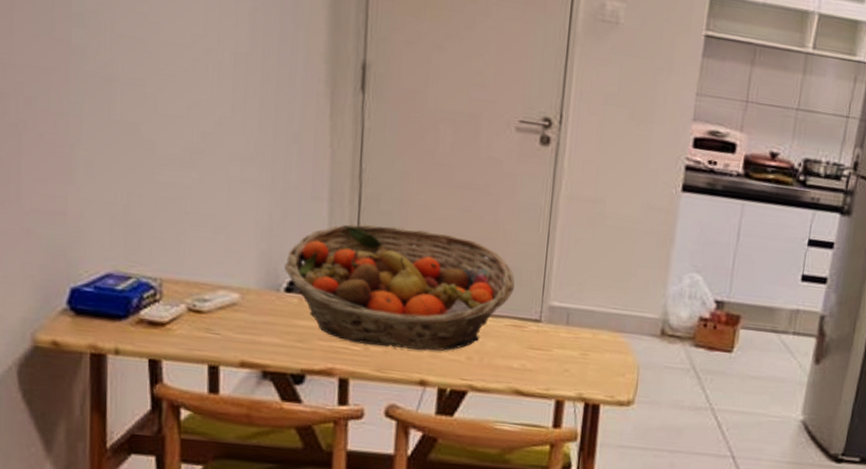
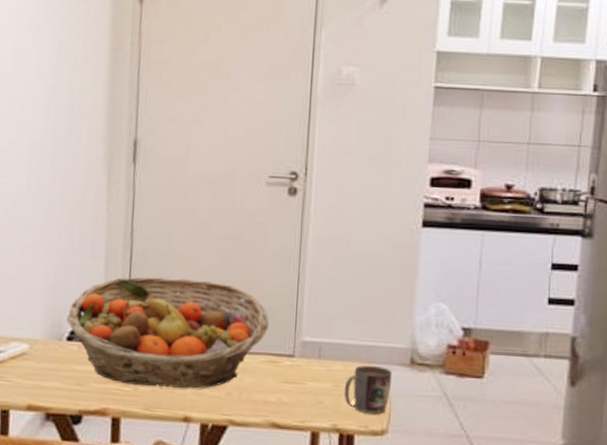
mug: none [591,334,641,385] -> present [344,365,392,415]

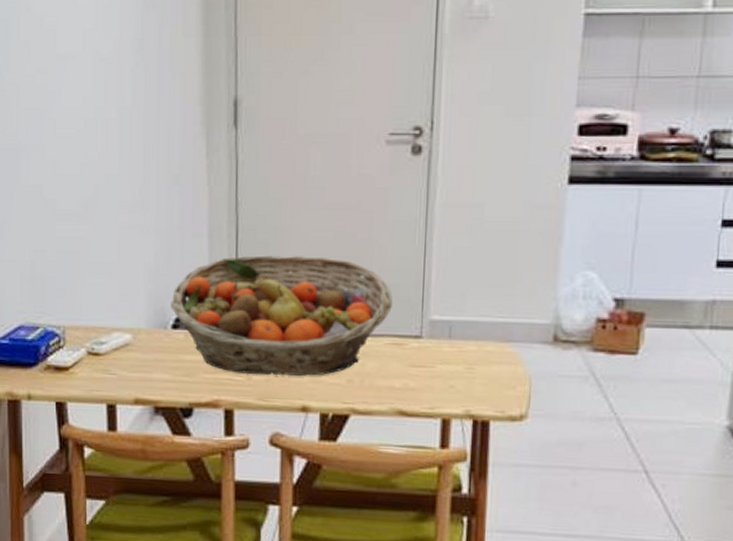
mug: present [344,365,392,415] -> none [478,345,532,398]

